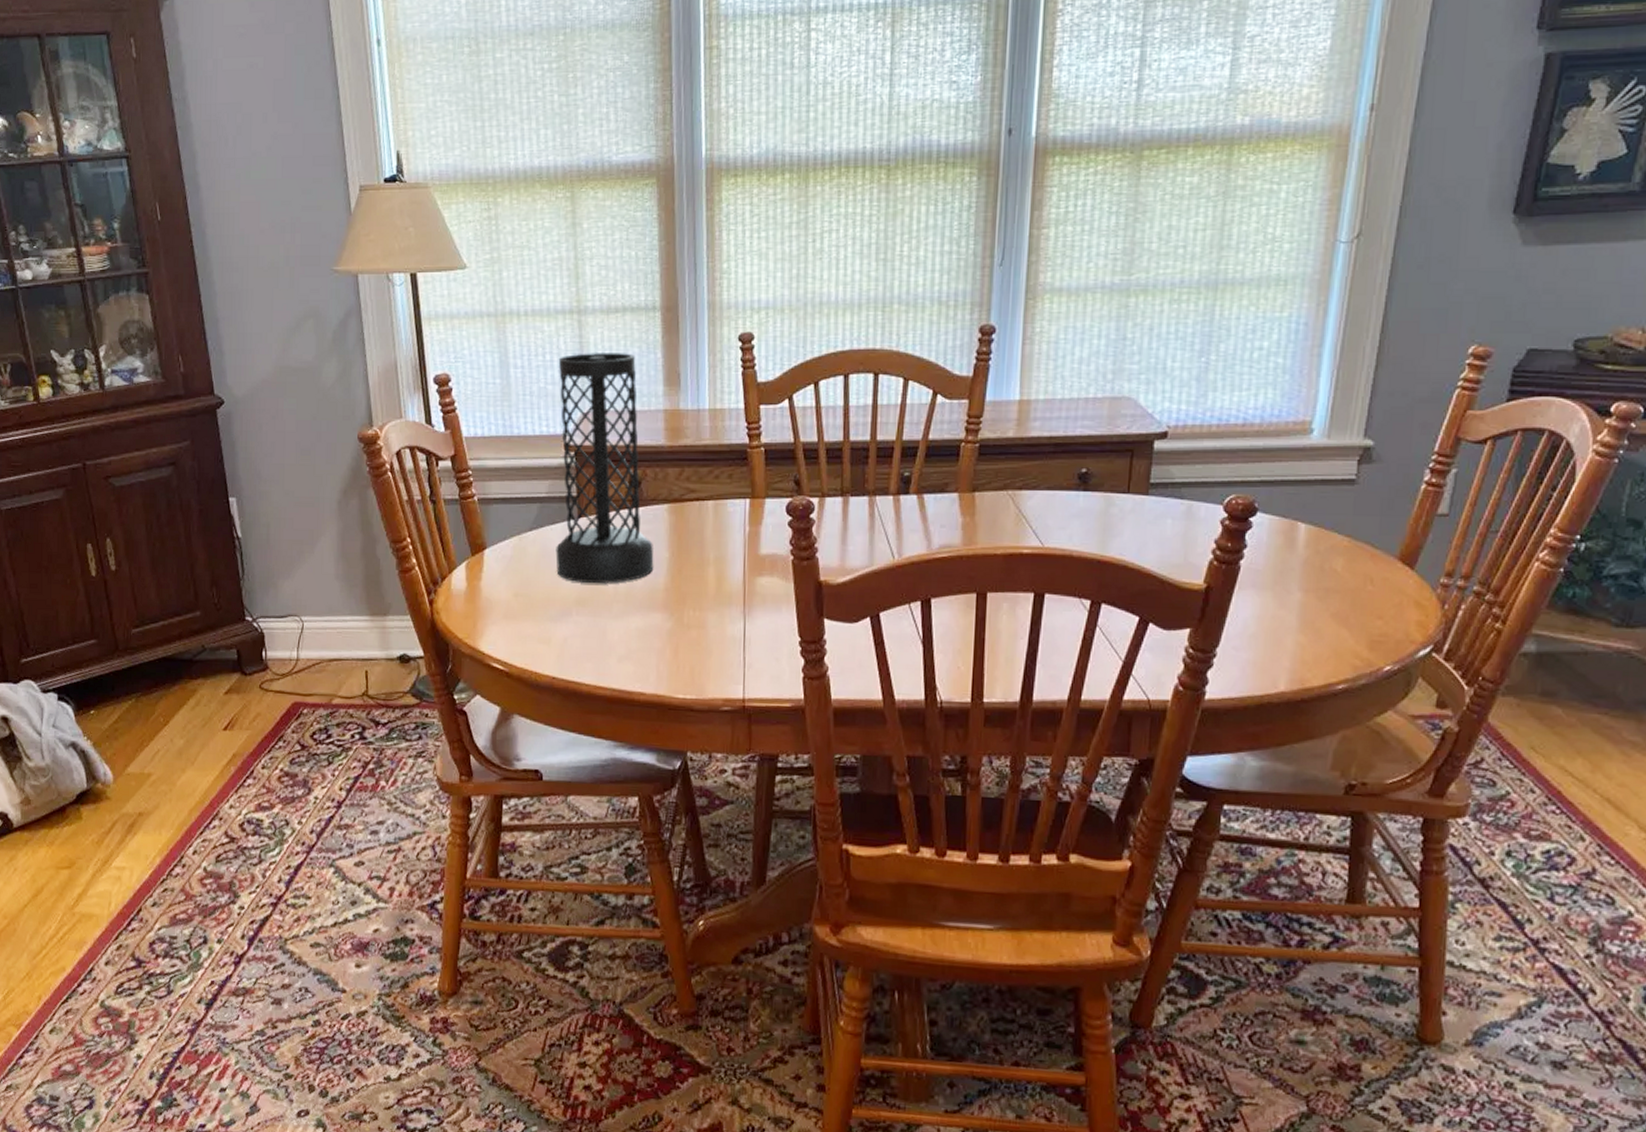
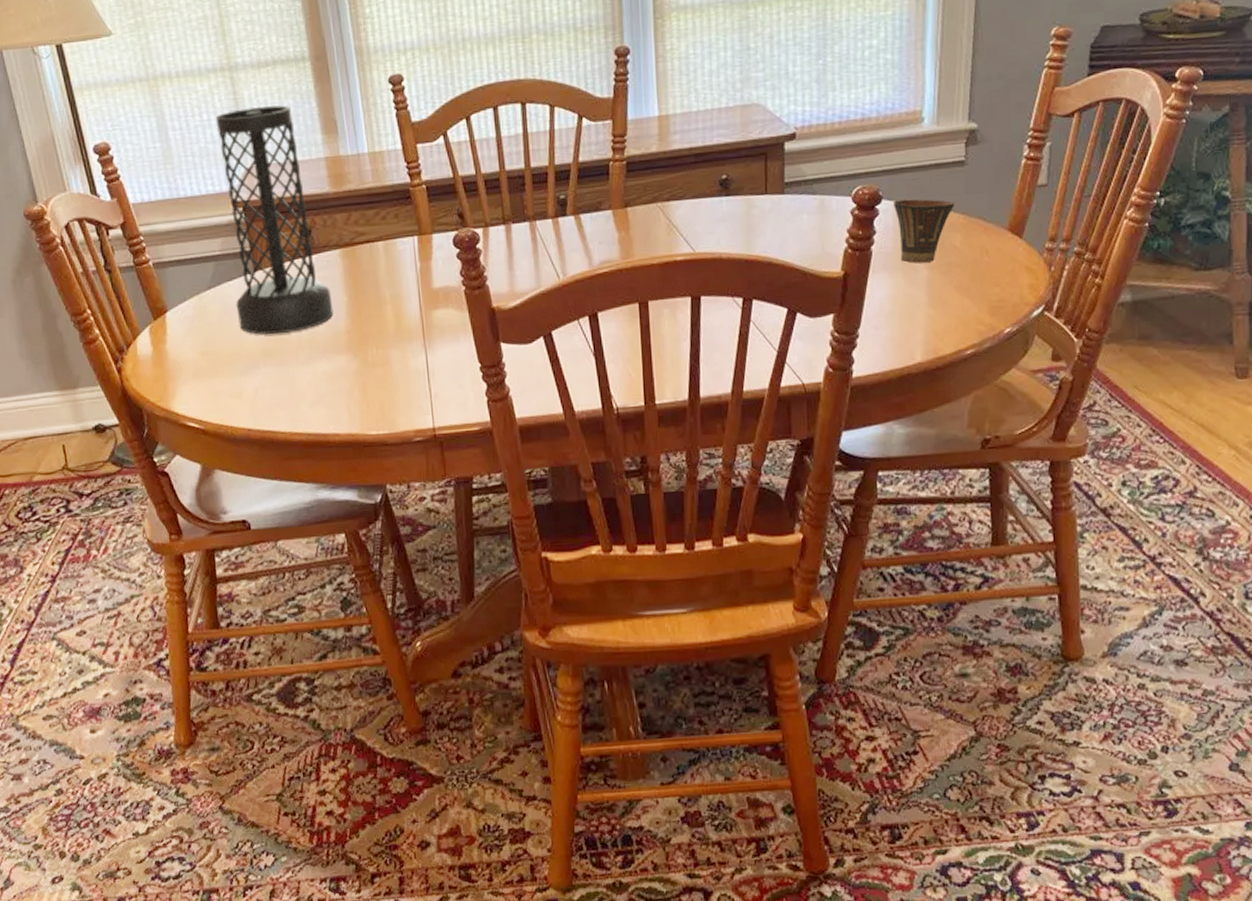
cup: none [1270,514,1340,585] -> present [894,199,955,264]

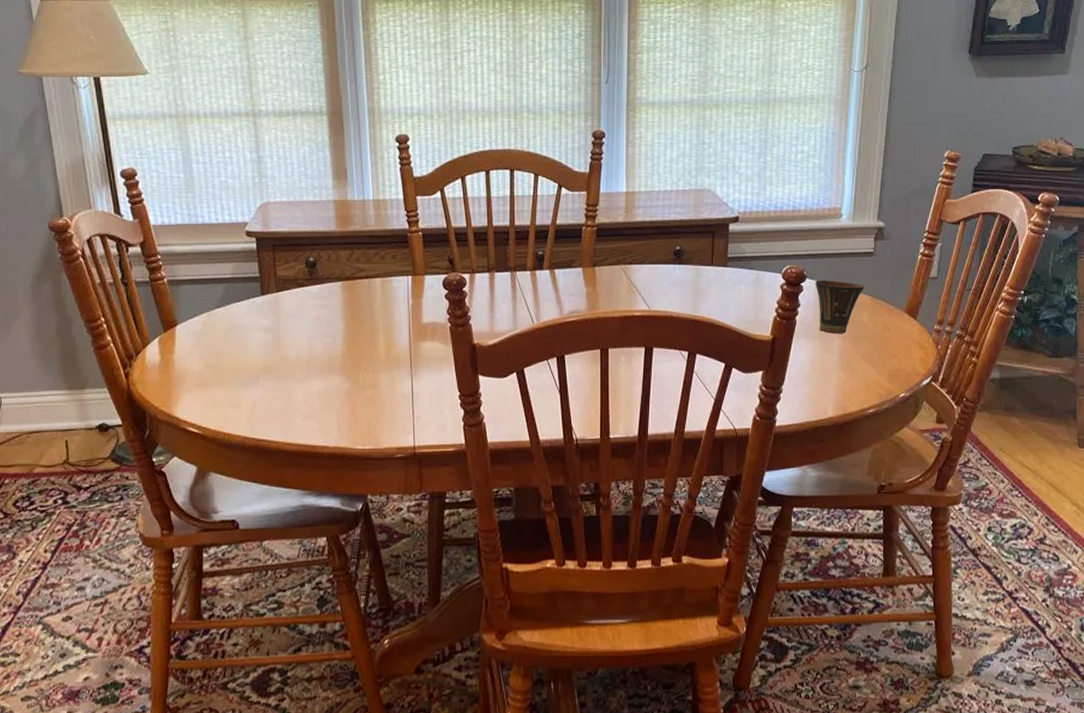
vase: present [215,105,334,335] -> none [237,151,331,353]

